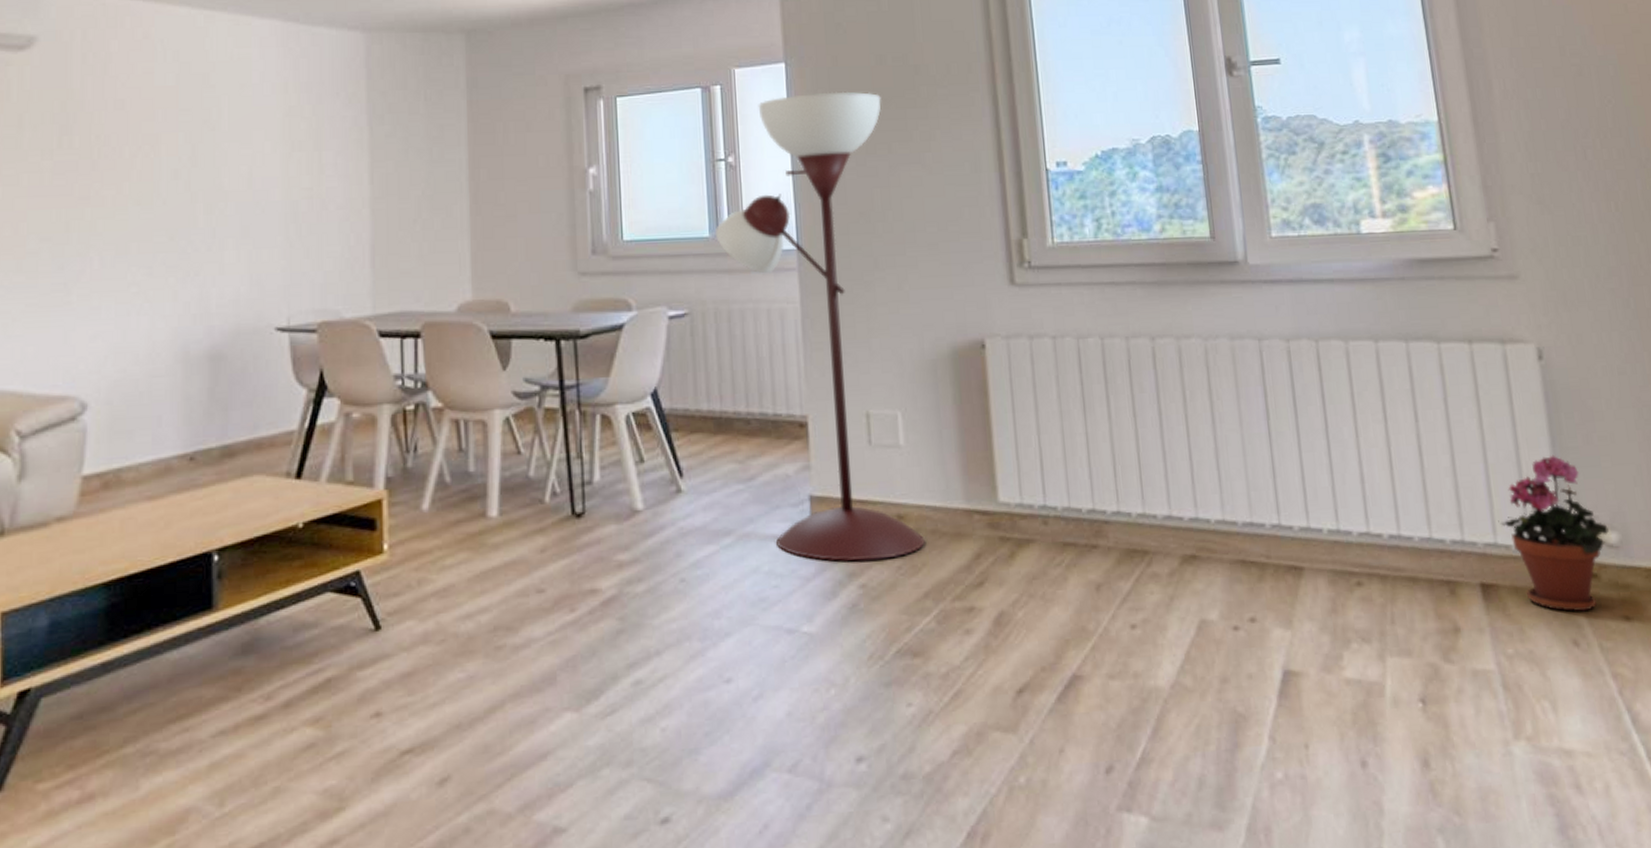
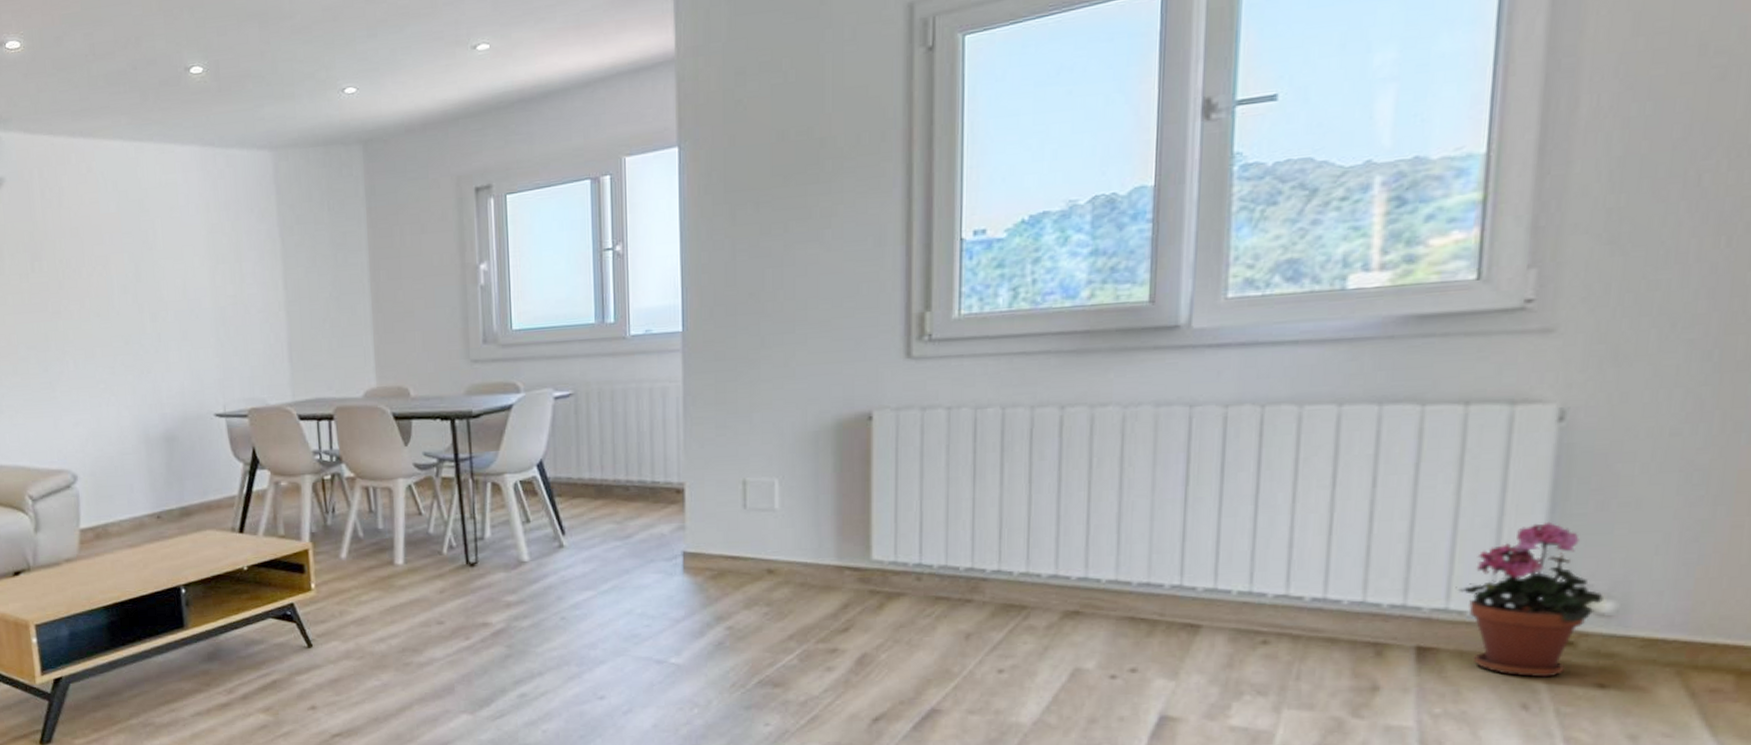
floor lamp: present [714,91,925,562] -> none [600,170,793,608]

